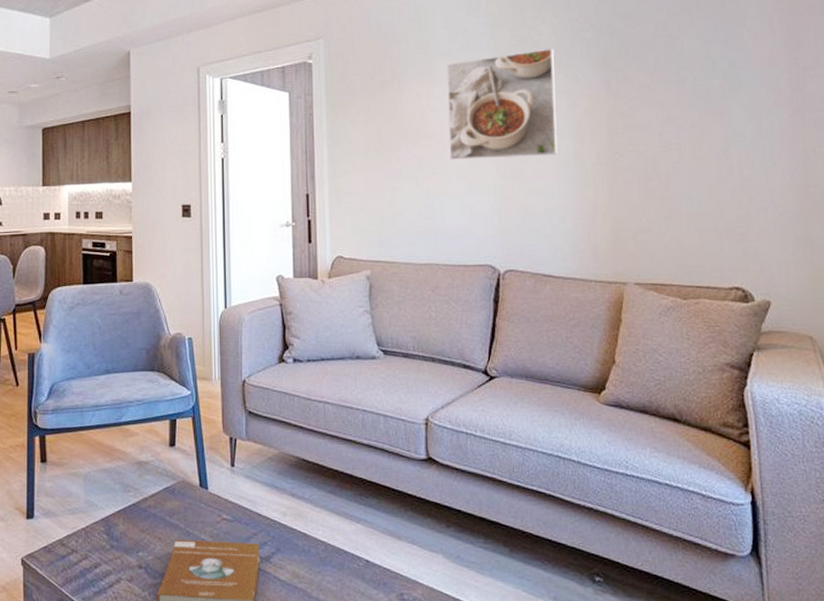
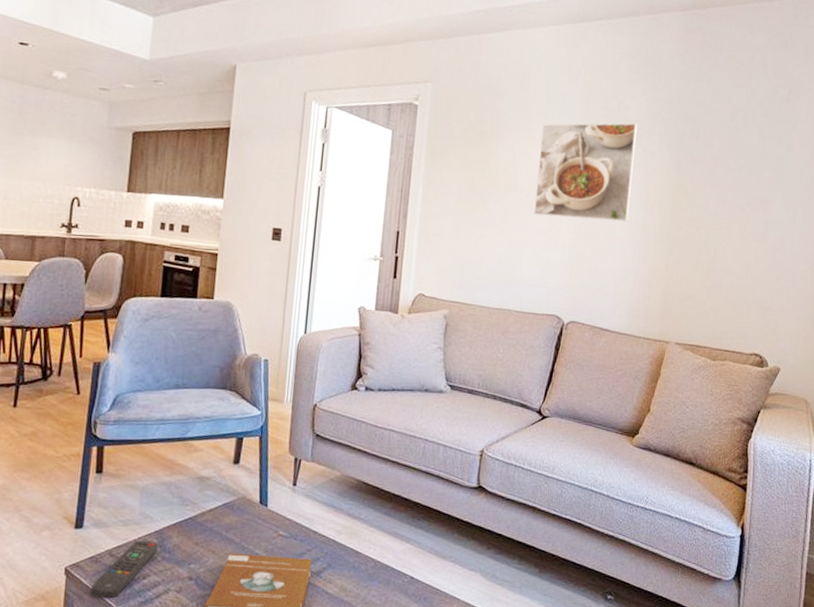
remote control: none [47,529,106,589] -> present [90,540,159,599]

